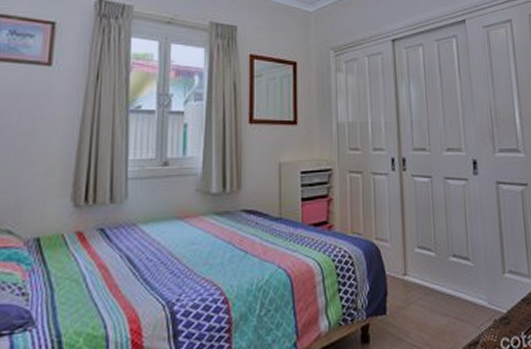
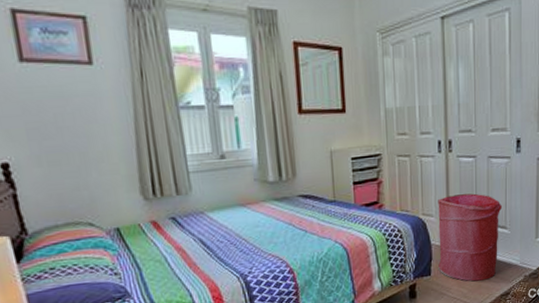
laundry hamper: none [392,217,462,325] -> present [438,193,502,282]

